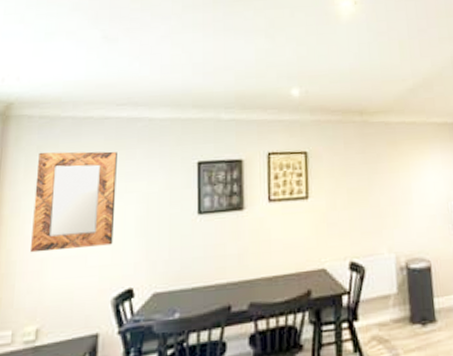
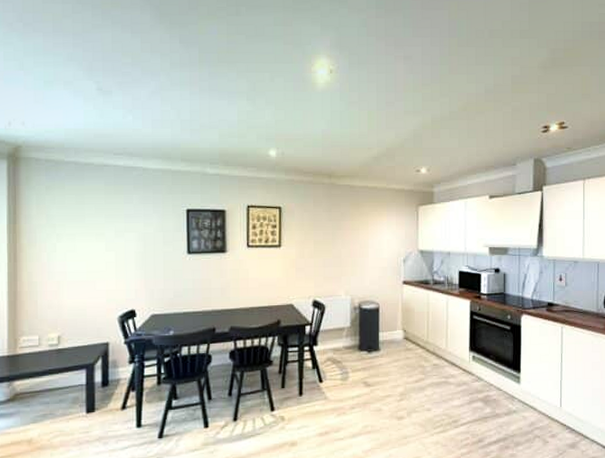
home mirror: present [31,151,117,253] -> none [47,192,117,276]

